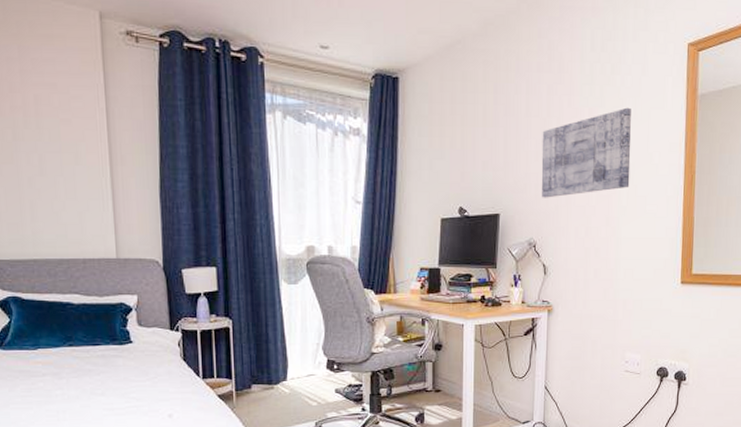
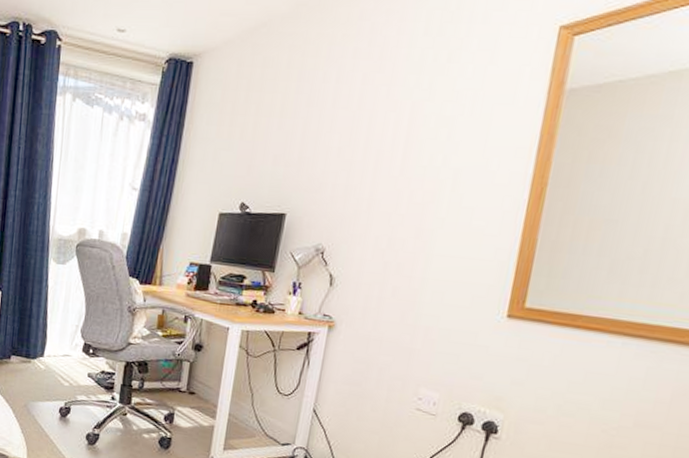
wall art: present [541,107,631,198] -> none [339,102,468,201]

